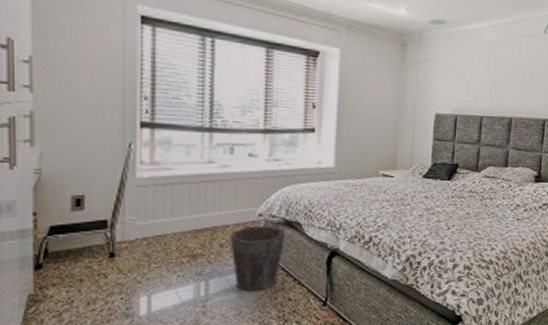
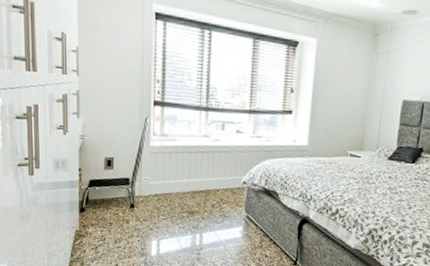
waste bin: present [231,225,285,292] -> none [220,191,264,246]

